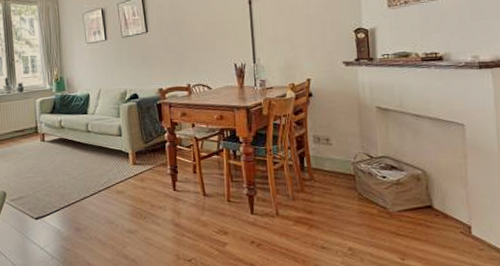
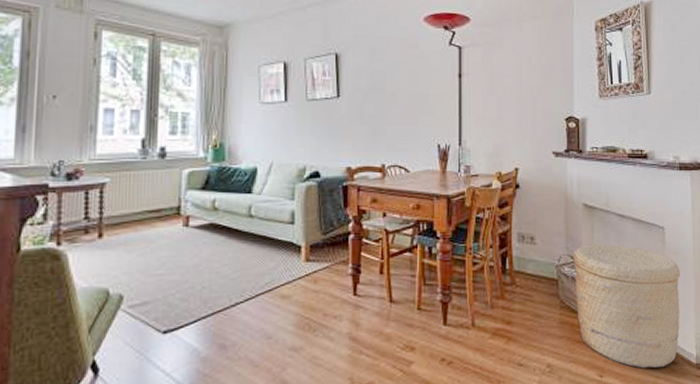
basket: none [368,142,485,254] -> present [573,244,681,368]

